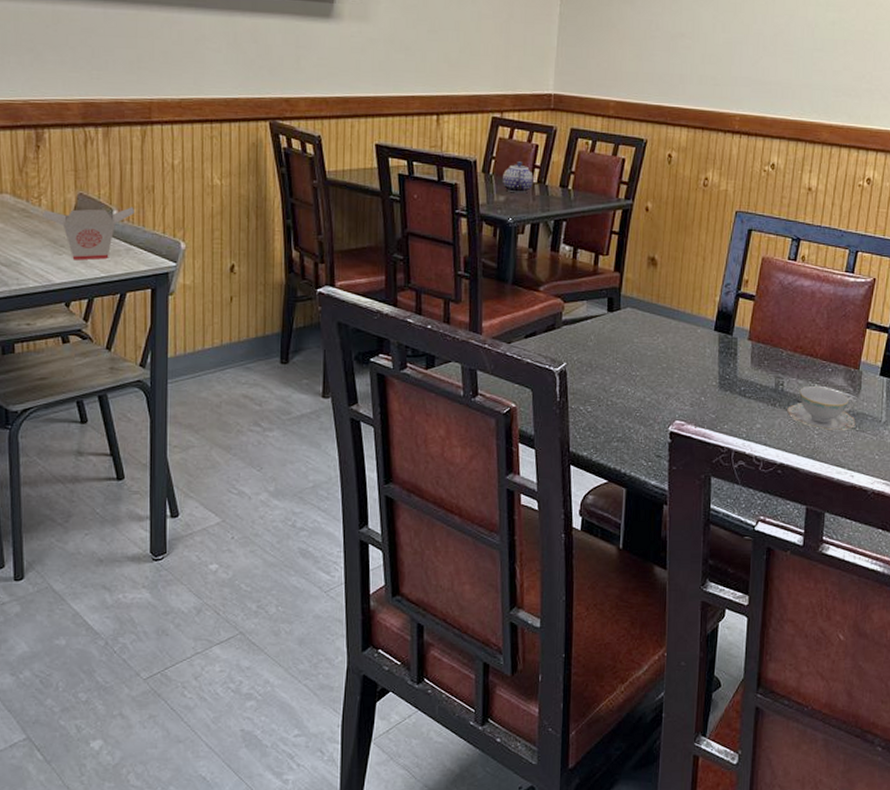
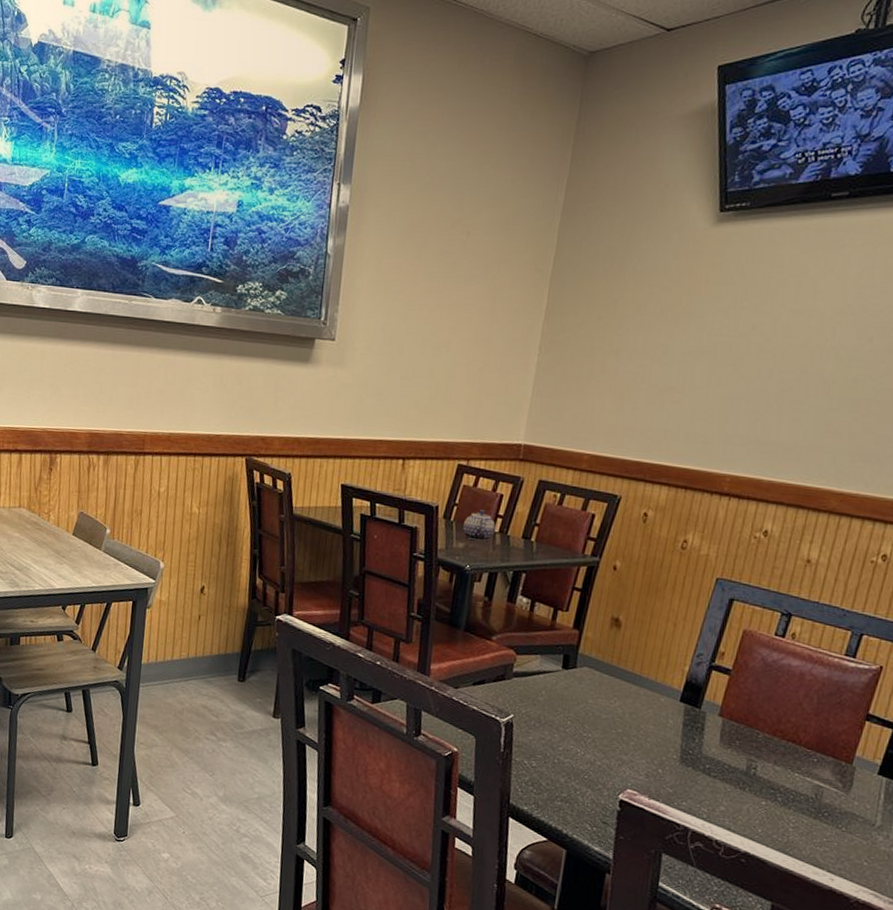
takeout container: present [43,207,134,260] -> none [50,524,124,571]
teacup: present [787,386,856,431] -> none [758,774,843,829]

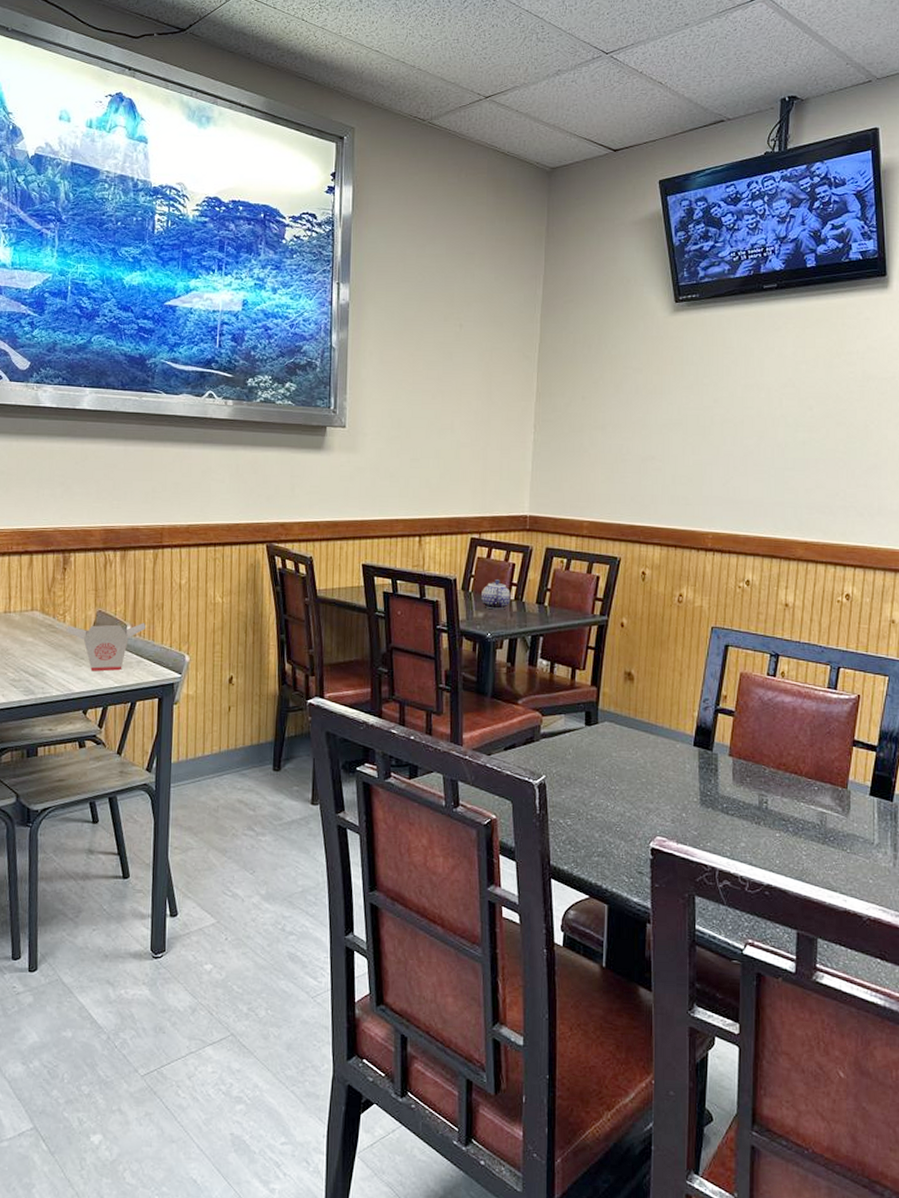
takeout container: none [50,524,124,571] -> present [66,623,145,671]

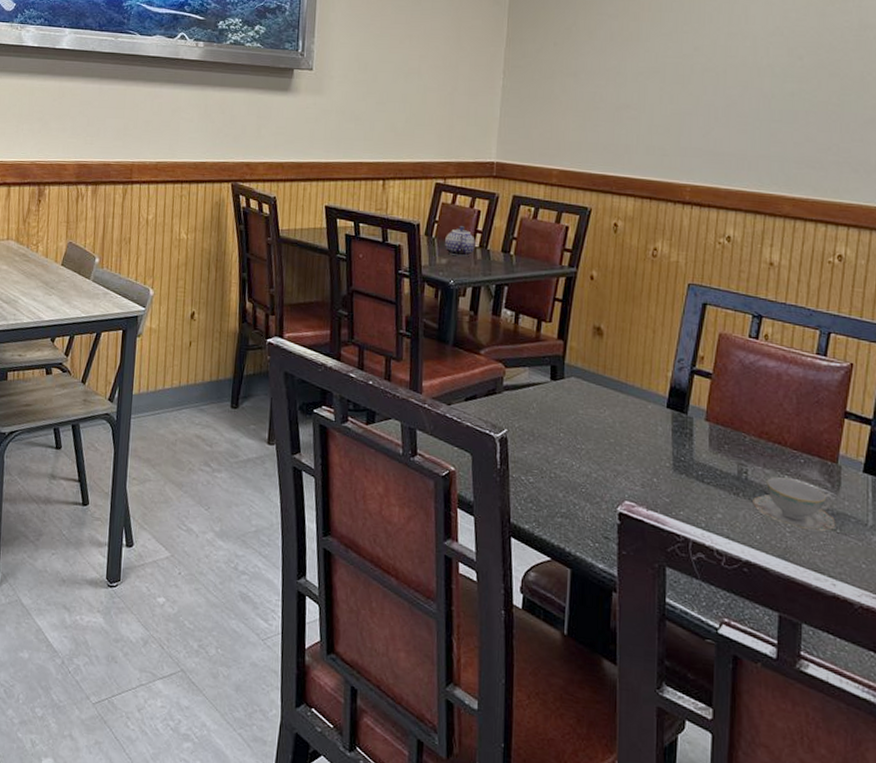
takeout container: present [66,623,145,671] -> none [38,255,113,301]
teacup: none [773,805,846,853] -> present [753,477,836,532]

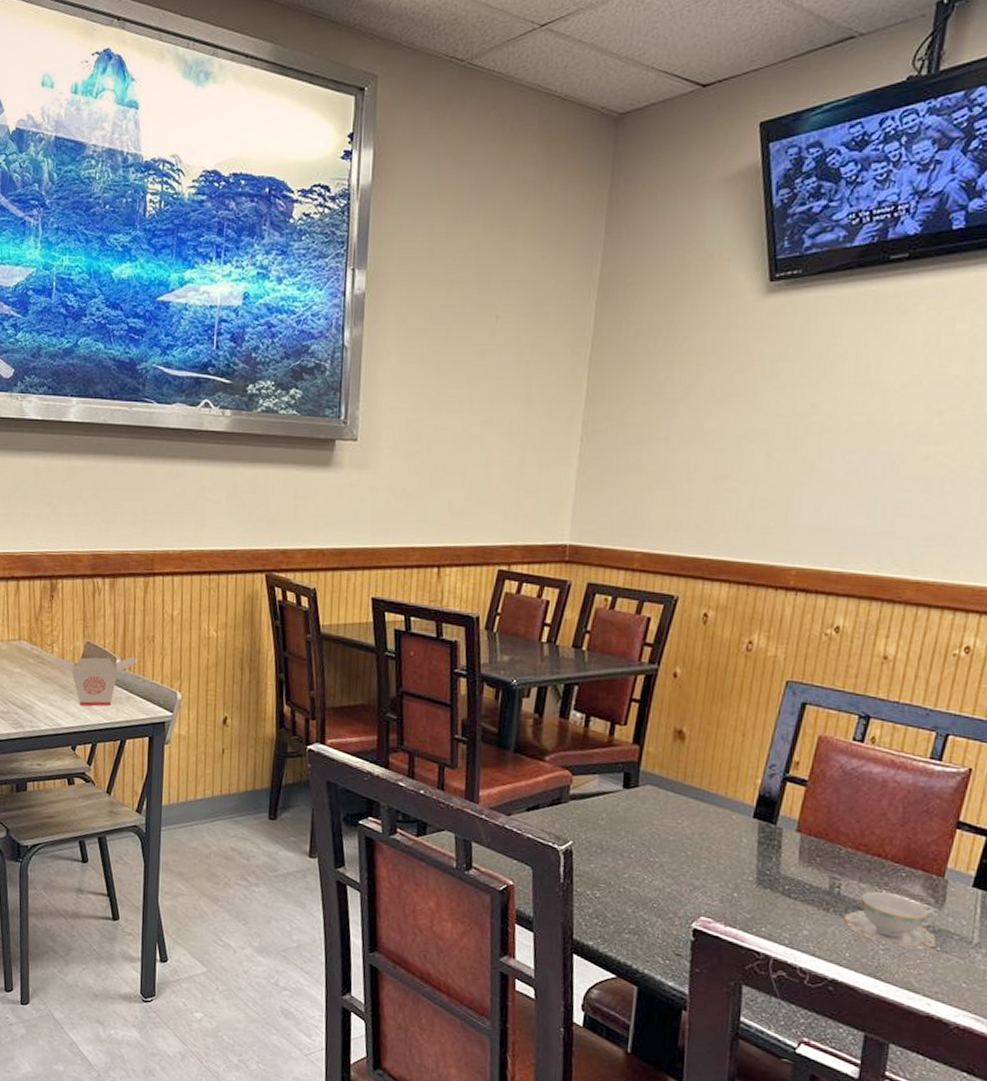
takeout container: none [38,255,113,301] -> present [54,656,136,706]
teapot: present [444,226,475,257] -> none [506,618,543,654]

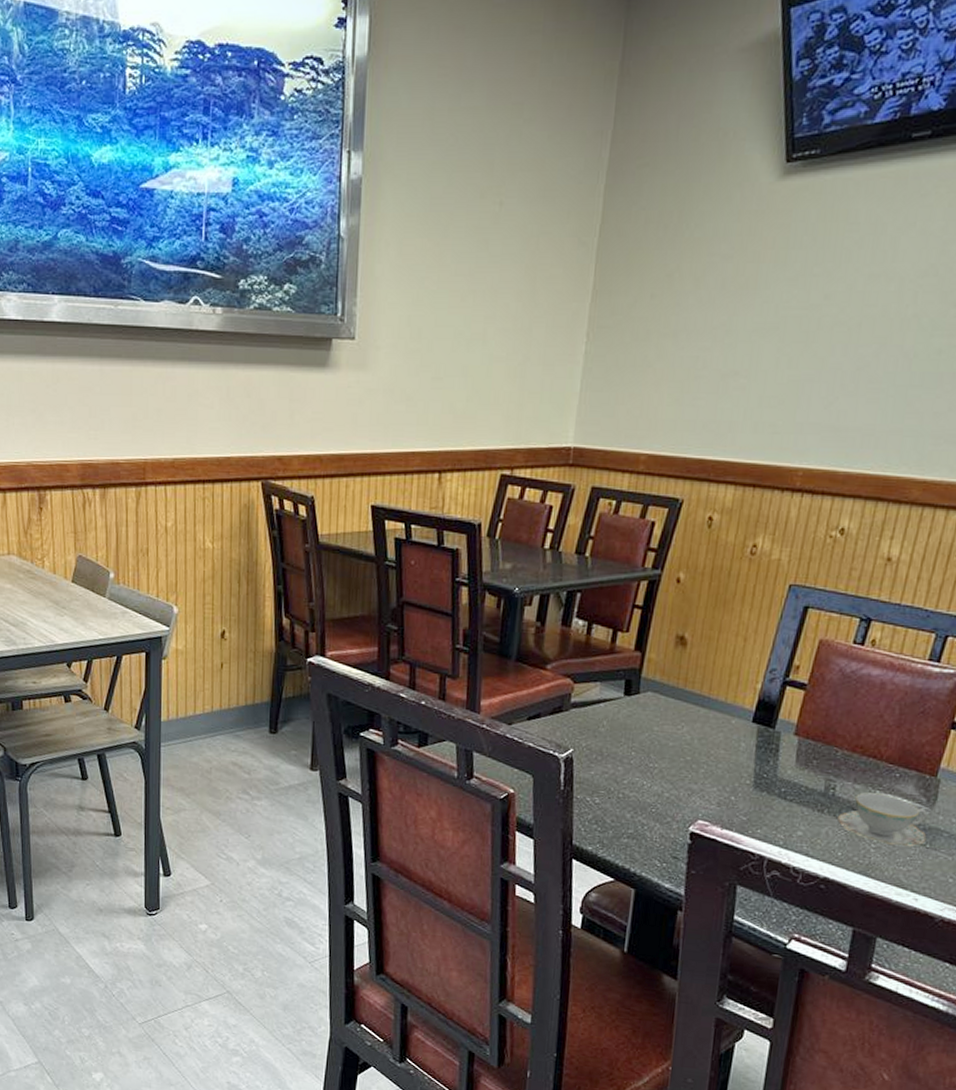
takeout container: present [54,656,136,706] -> none [46,570,130,622]

